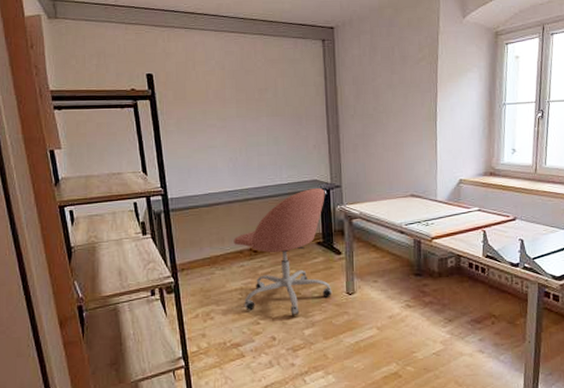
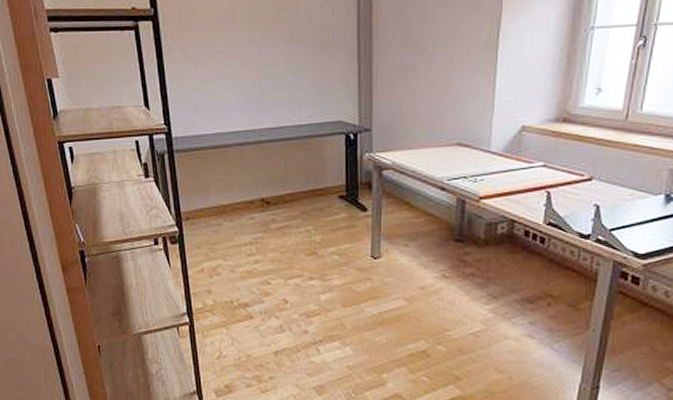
office chair: present [233,187,332,317] -> none [243,130,355,279]

